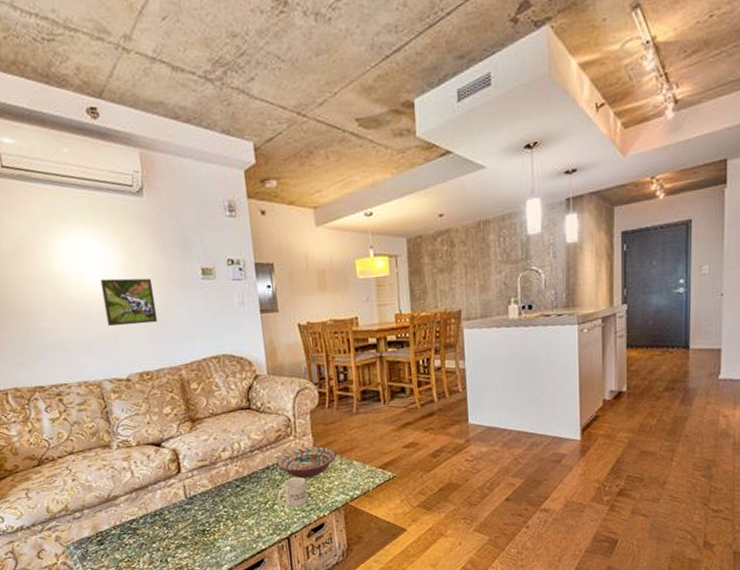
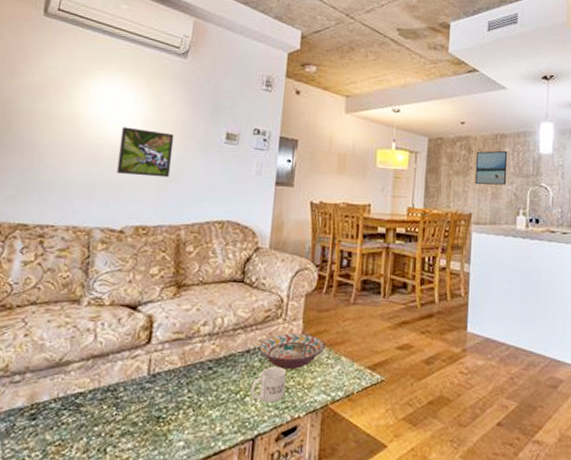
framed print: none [459,237,495,280] -> present [474,150,508,185]

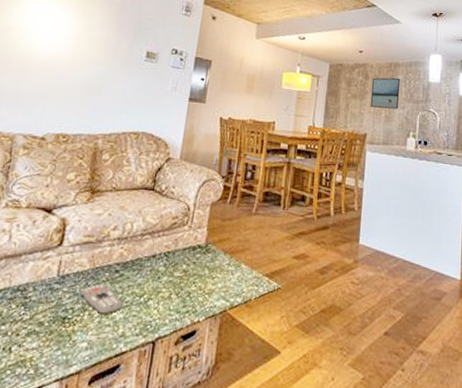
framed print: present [116,127,175,178] -> none [43,42,99,90]
remote control: none [172,381,218,414] -> present [79,283,123,315]
mug: present [251,366,286,403] -> none [154,271,188,307]
decorative bowl: present [259,333,326,370] -> none [164,240,227,275]

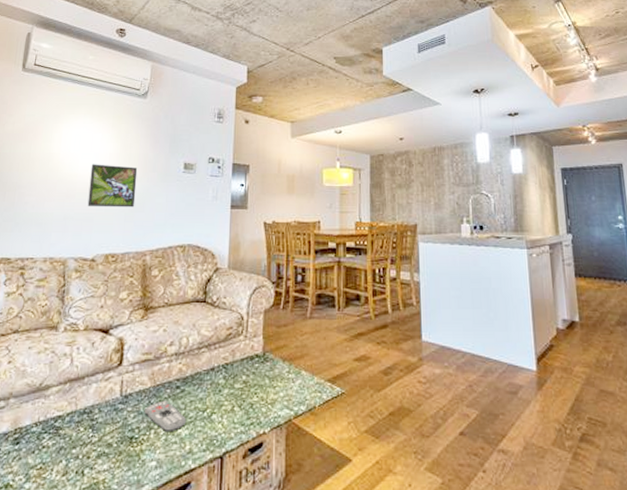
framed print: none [43,42,99,90] -> present [87,164,138,208]
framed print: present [370,77,401,109] -> none [416,162,448,196]

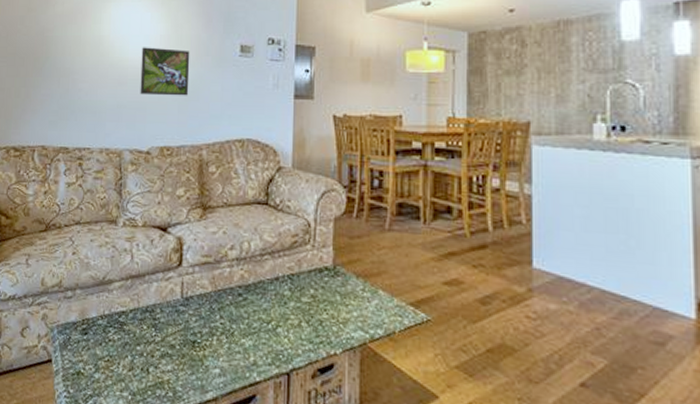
remote control: present [144,400,187,433] -> none [205,306,250,341]

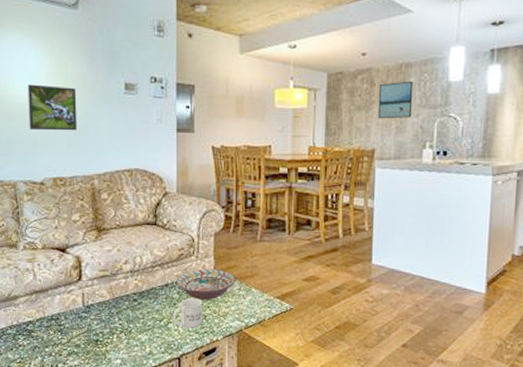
mug: none [283,296,318,336] -> present [173,298,202,329]
decorative bowl: none [288,261,360,301] -> present [176,269,236,301]
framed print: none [531,40,576,86] -> present [377,81,414,119]

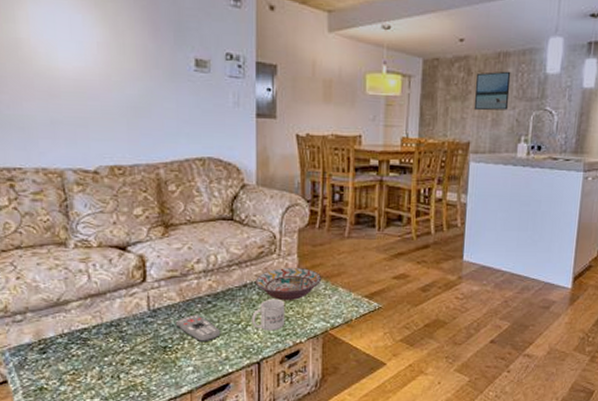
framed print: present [27,84,78,131] -> none [74,55,139,112]
remote control: none [105,310,145,337] -> present [175,314,221,343]

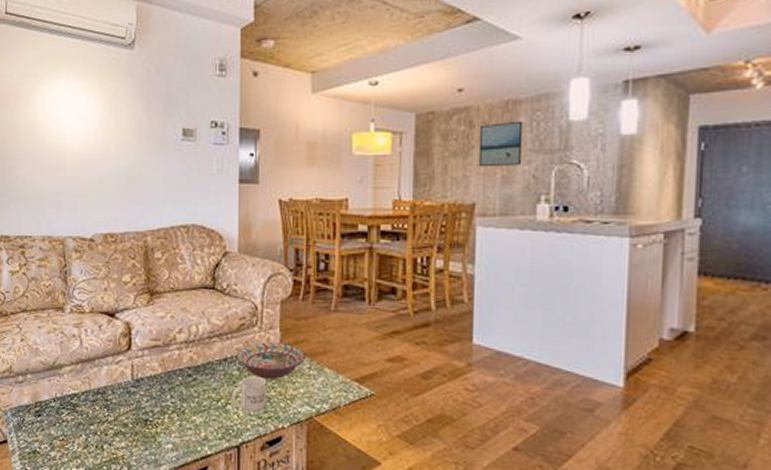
remote control: present [175,314,221,343] -> none [156,387,200,419]

